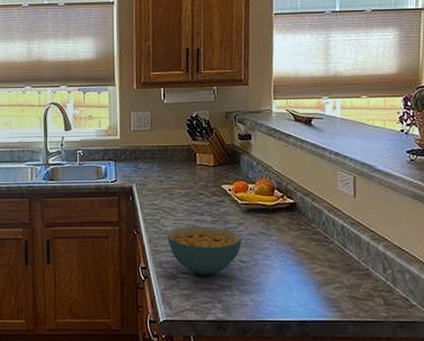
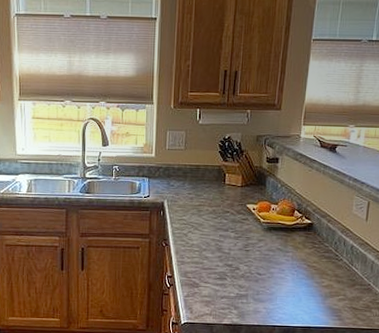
cereal bowl: present [167,227,241,275] -> none [193,241,260,285]

